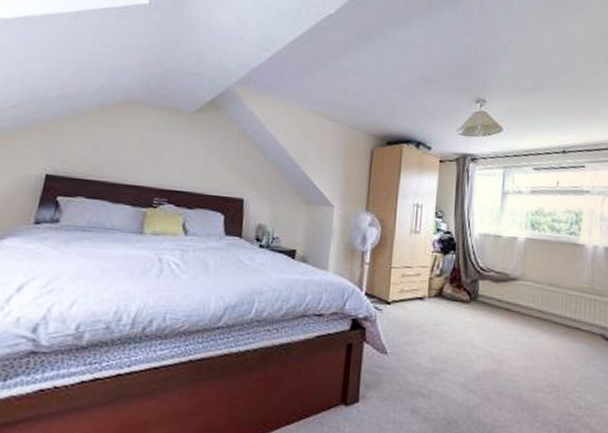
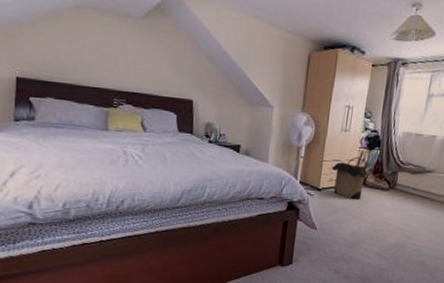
laundry hamper: none [403,262,445,316] -> present [333,156,369,201]

